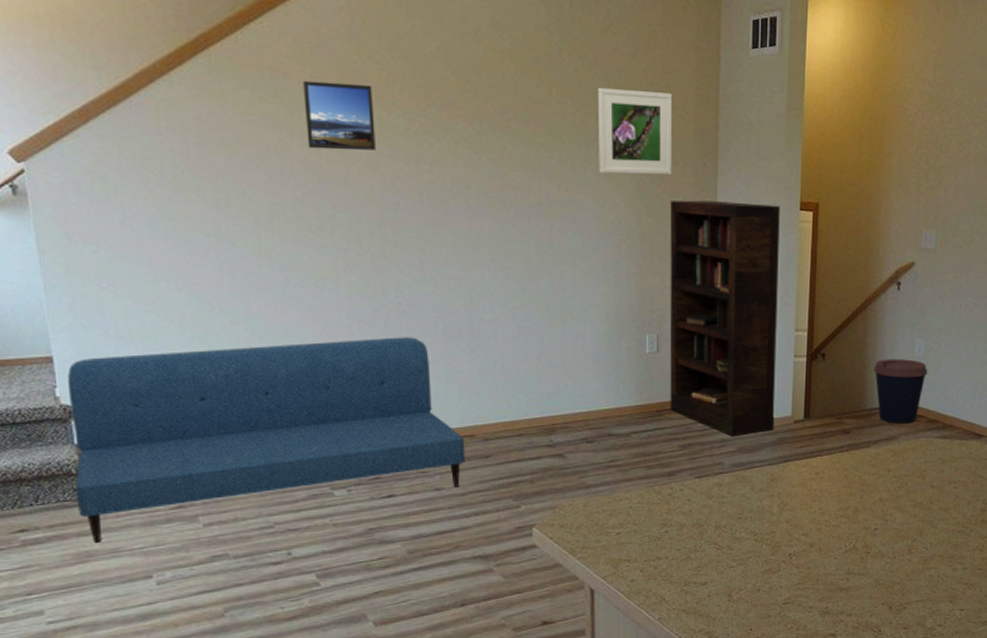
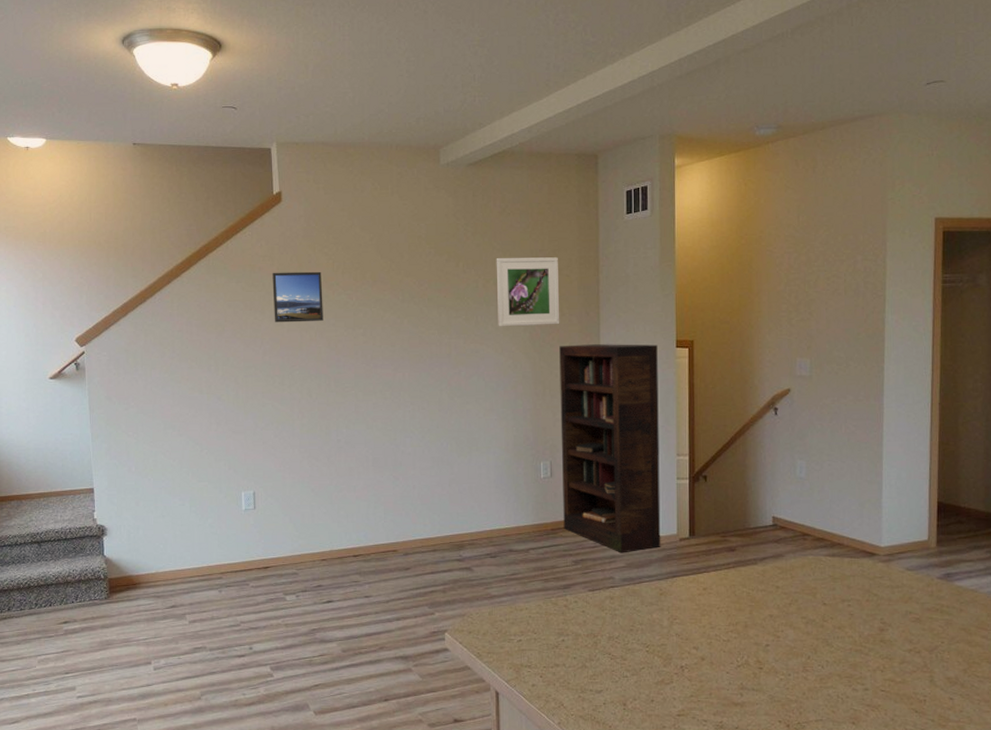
sofa: present [67,337,465,543] -> none [102,468,389,634]
coffee cup: present [874,359,928,424] -> none [756,480,811,542]

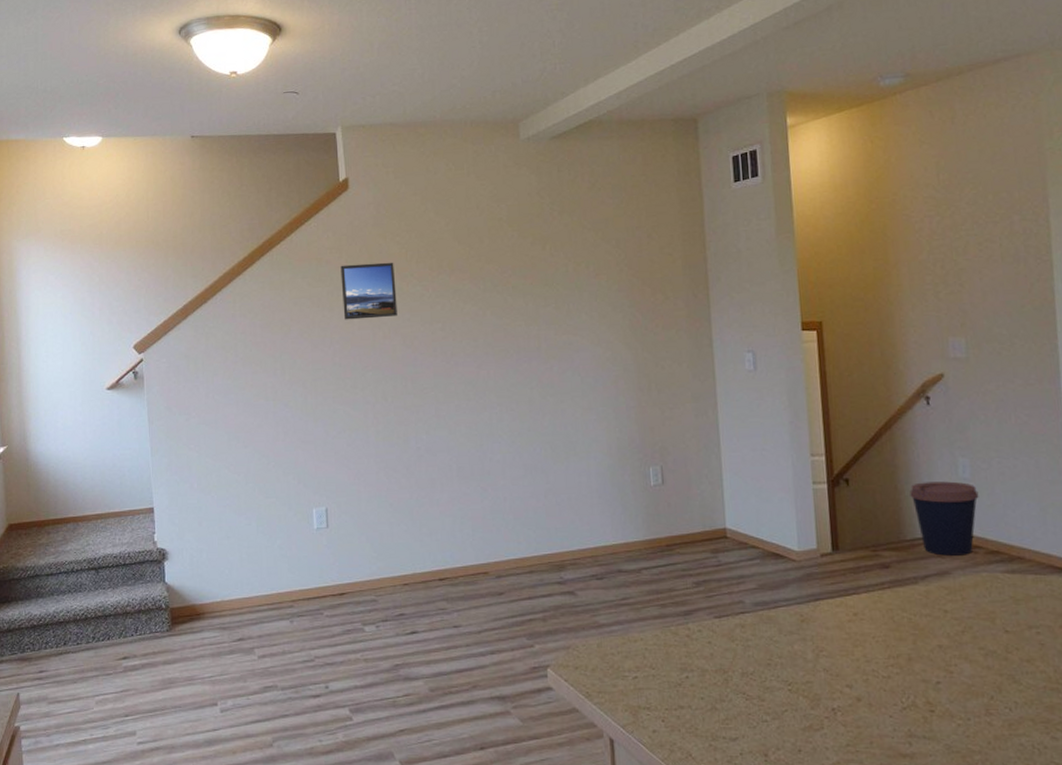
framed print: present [496,257,560,327] -> none [587,234,664,315]
bookcase: present [559,344,661,553] -> none [664,328,799,573]
coffee cup: none [756,480,811,542] -> present [909,481,979,556]

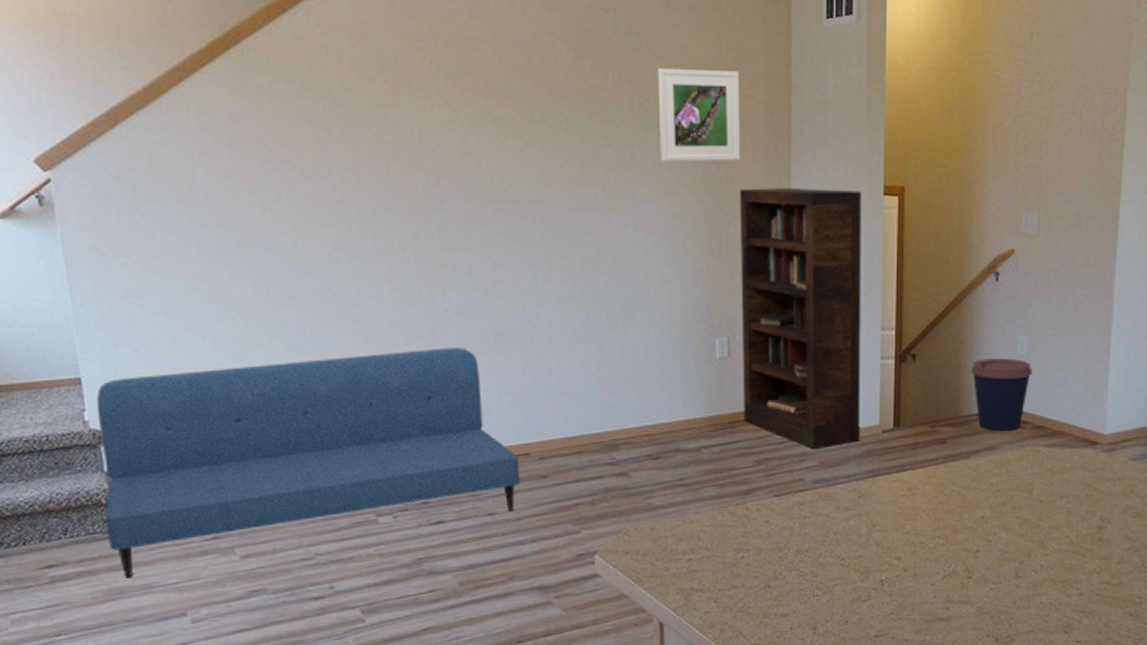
sofa: none [162,479,480,671] -> present [96,347,520,578]
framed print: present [340,262,397,320] -> none [341,72,419,146]
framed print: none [587,234,664,315] -> present [657,67,741,162]
bookcase: none [664,328,799,573] -> present [740,188,861,450]

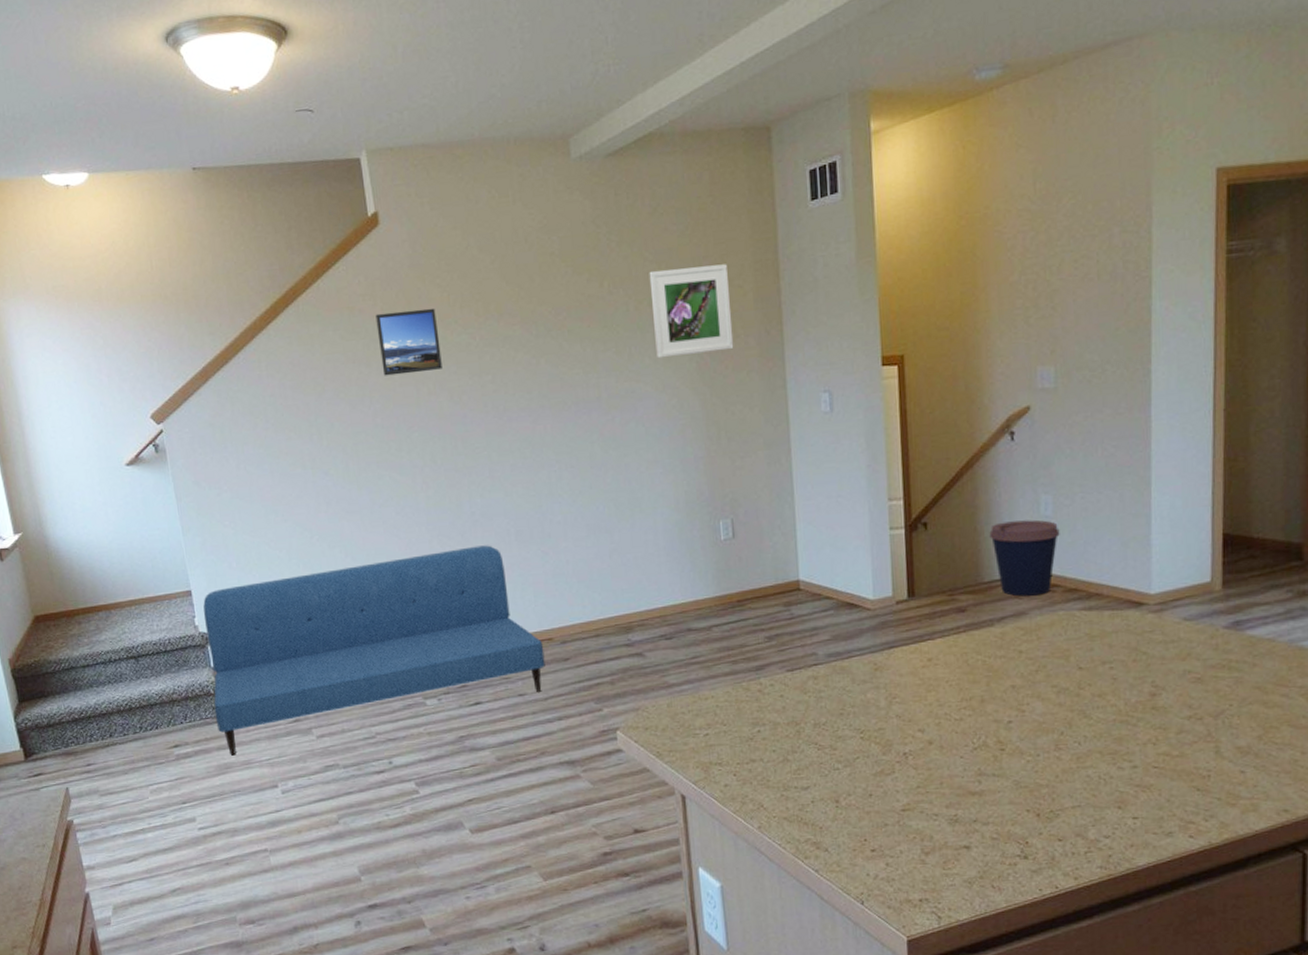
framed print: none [341,72,419,146] -> present [375,308,442,376]
bookcase: present [740,188,861,450] -> none [735,364,873,624]

